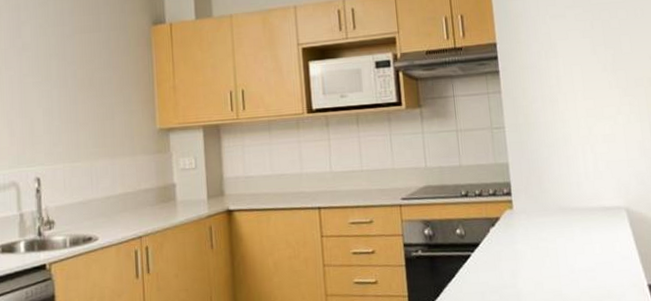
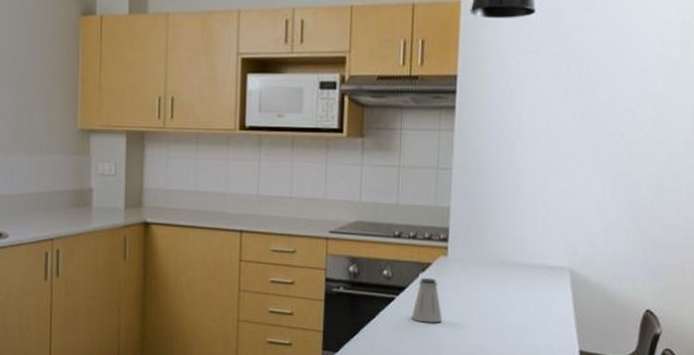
saltshaker: none [488,231,517,276] -> present [412,278,442,323]

